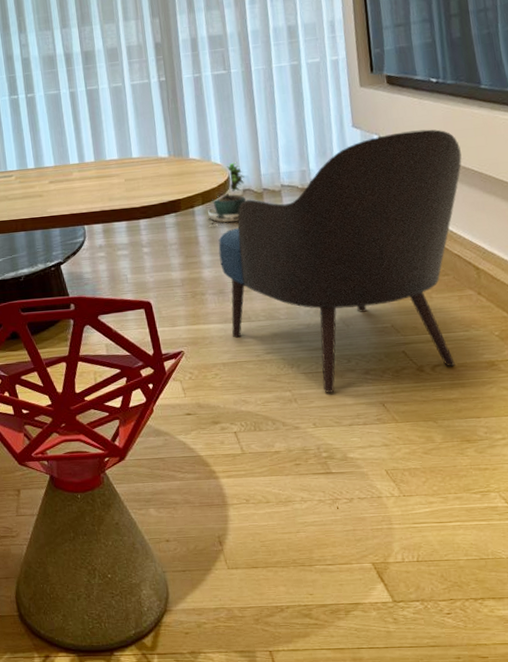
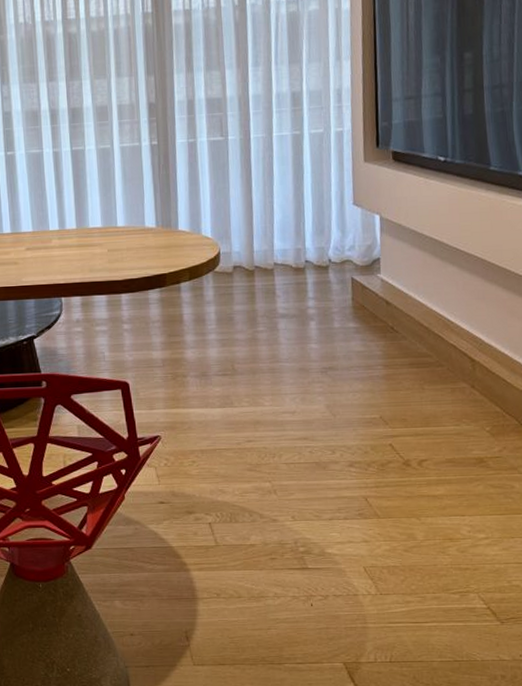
potted plant: present [208,162,246,226] -> none [194,236,236,304]
armchair: present [218,129,462,393] -> none [203,211,465,485]

